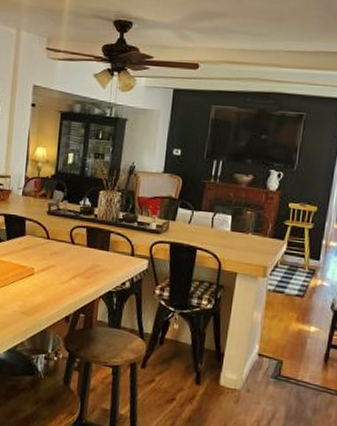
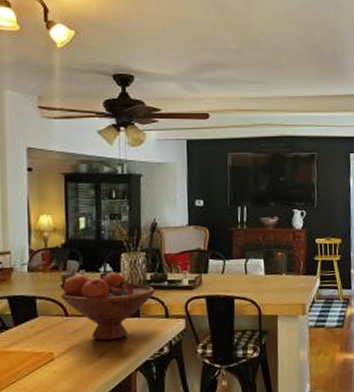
fruit bowl: none [45,203,125,268] -> present [60,272,155,341]

